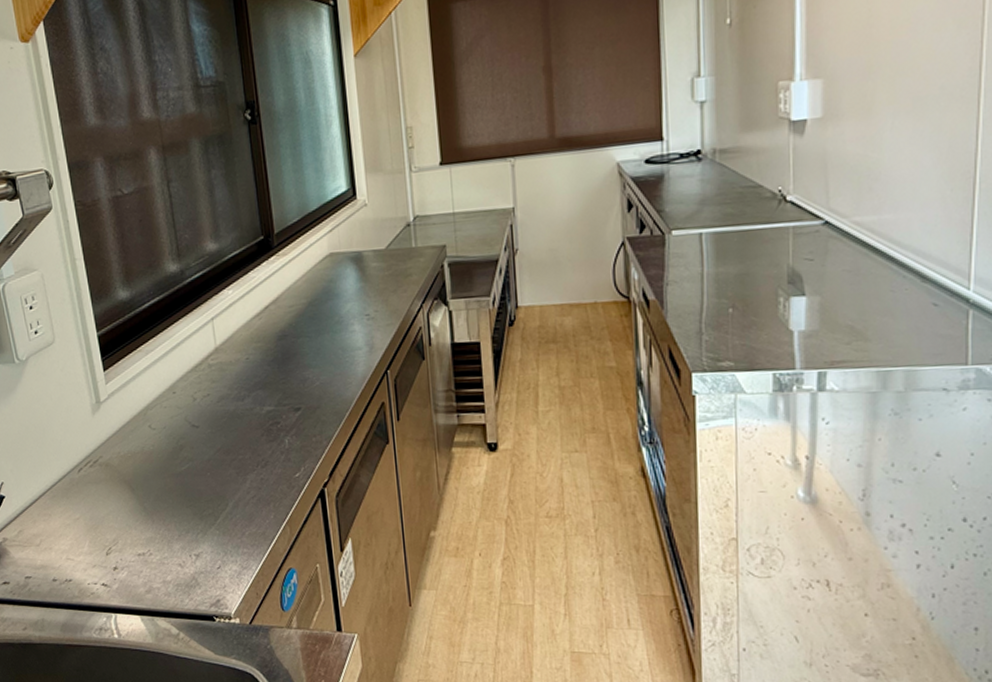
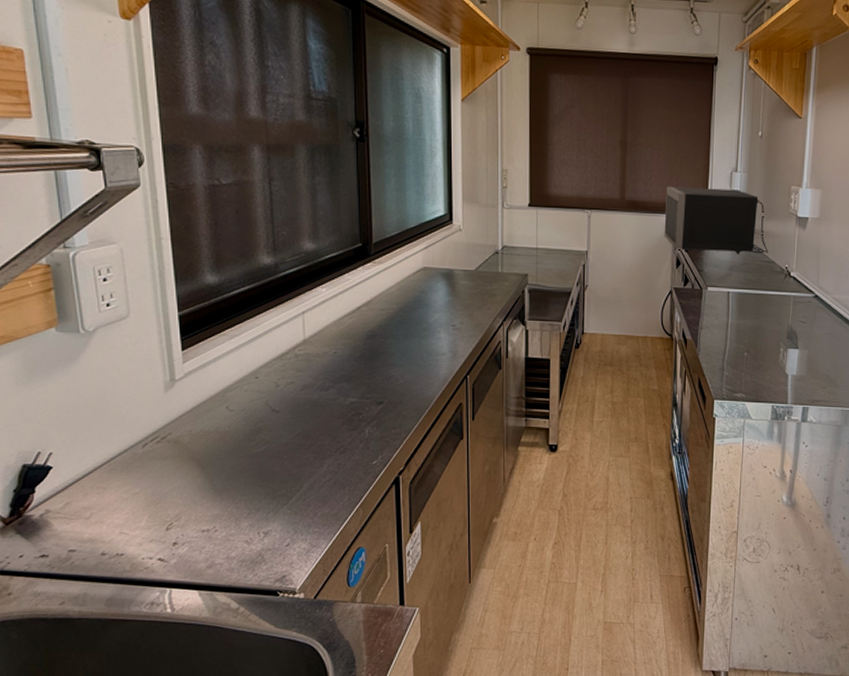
microwave oven: none [607,99,753,191] -> present [664,186,769,254]

